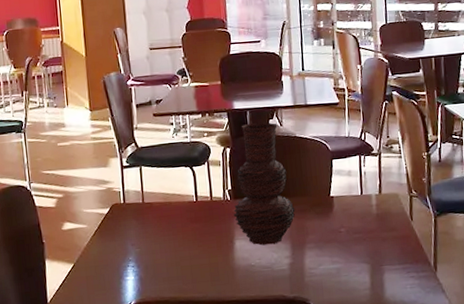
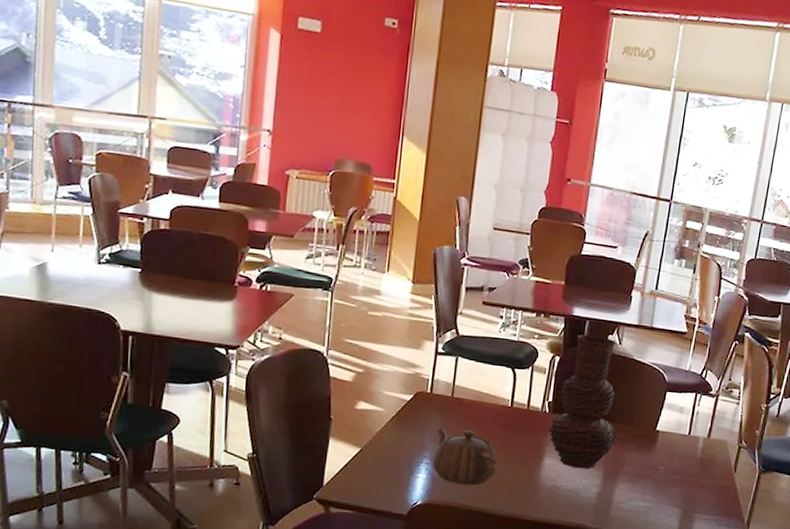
teapot: none [135,229,195,280] -> present [432,427,497,486]

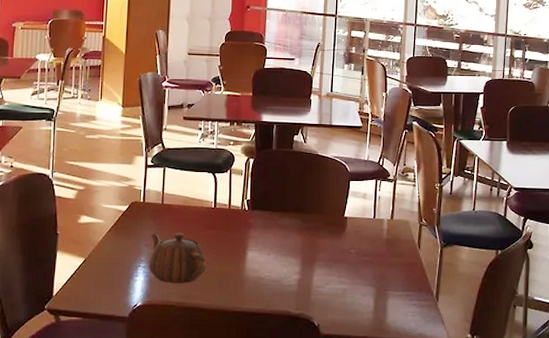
vase: present [549,334,617,469] -> none [250,136,310,259]

